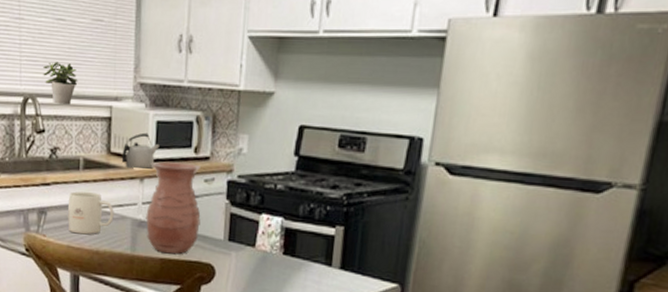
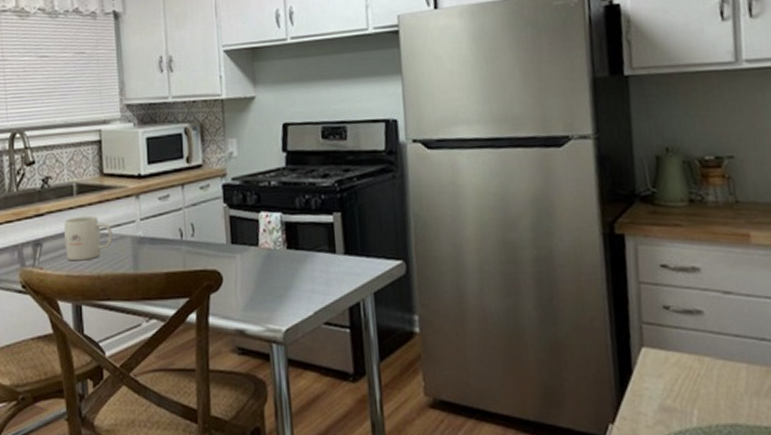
potted plant: present [43,62,78,105] -> none [29,95,65,135]
kettle: present [121,132,160,169] -> none [115,150,152,187]
vase: present [145,161,201,254] -> none [145,173,201,267]

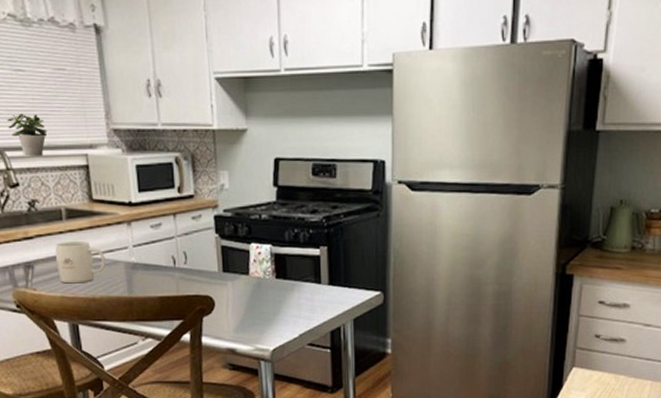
potted plant: none [29,95,65,135] -> present [7,113,48,156]

